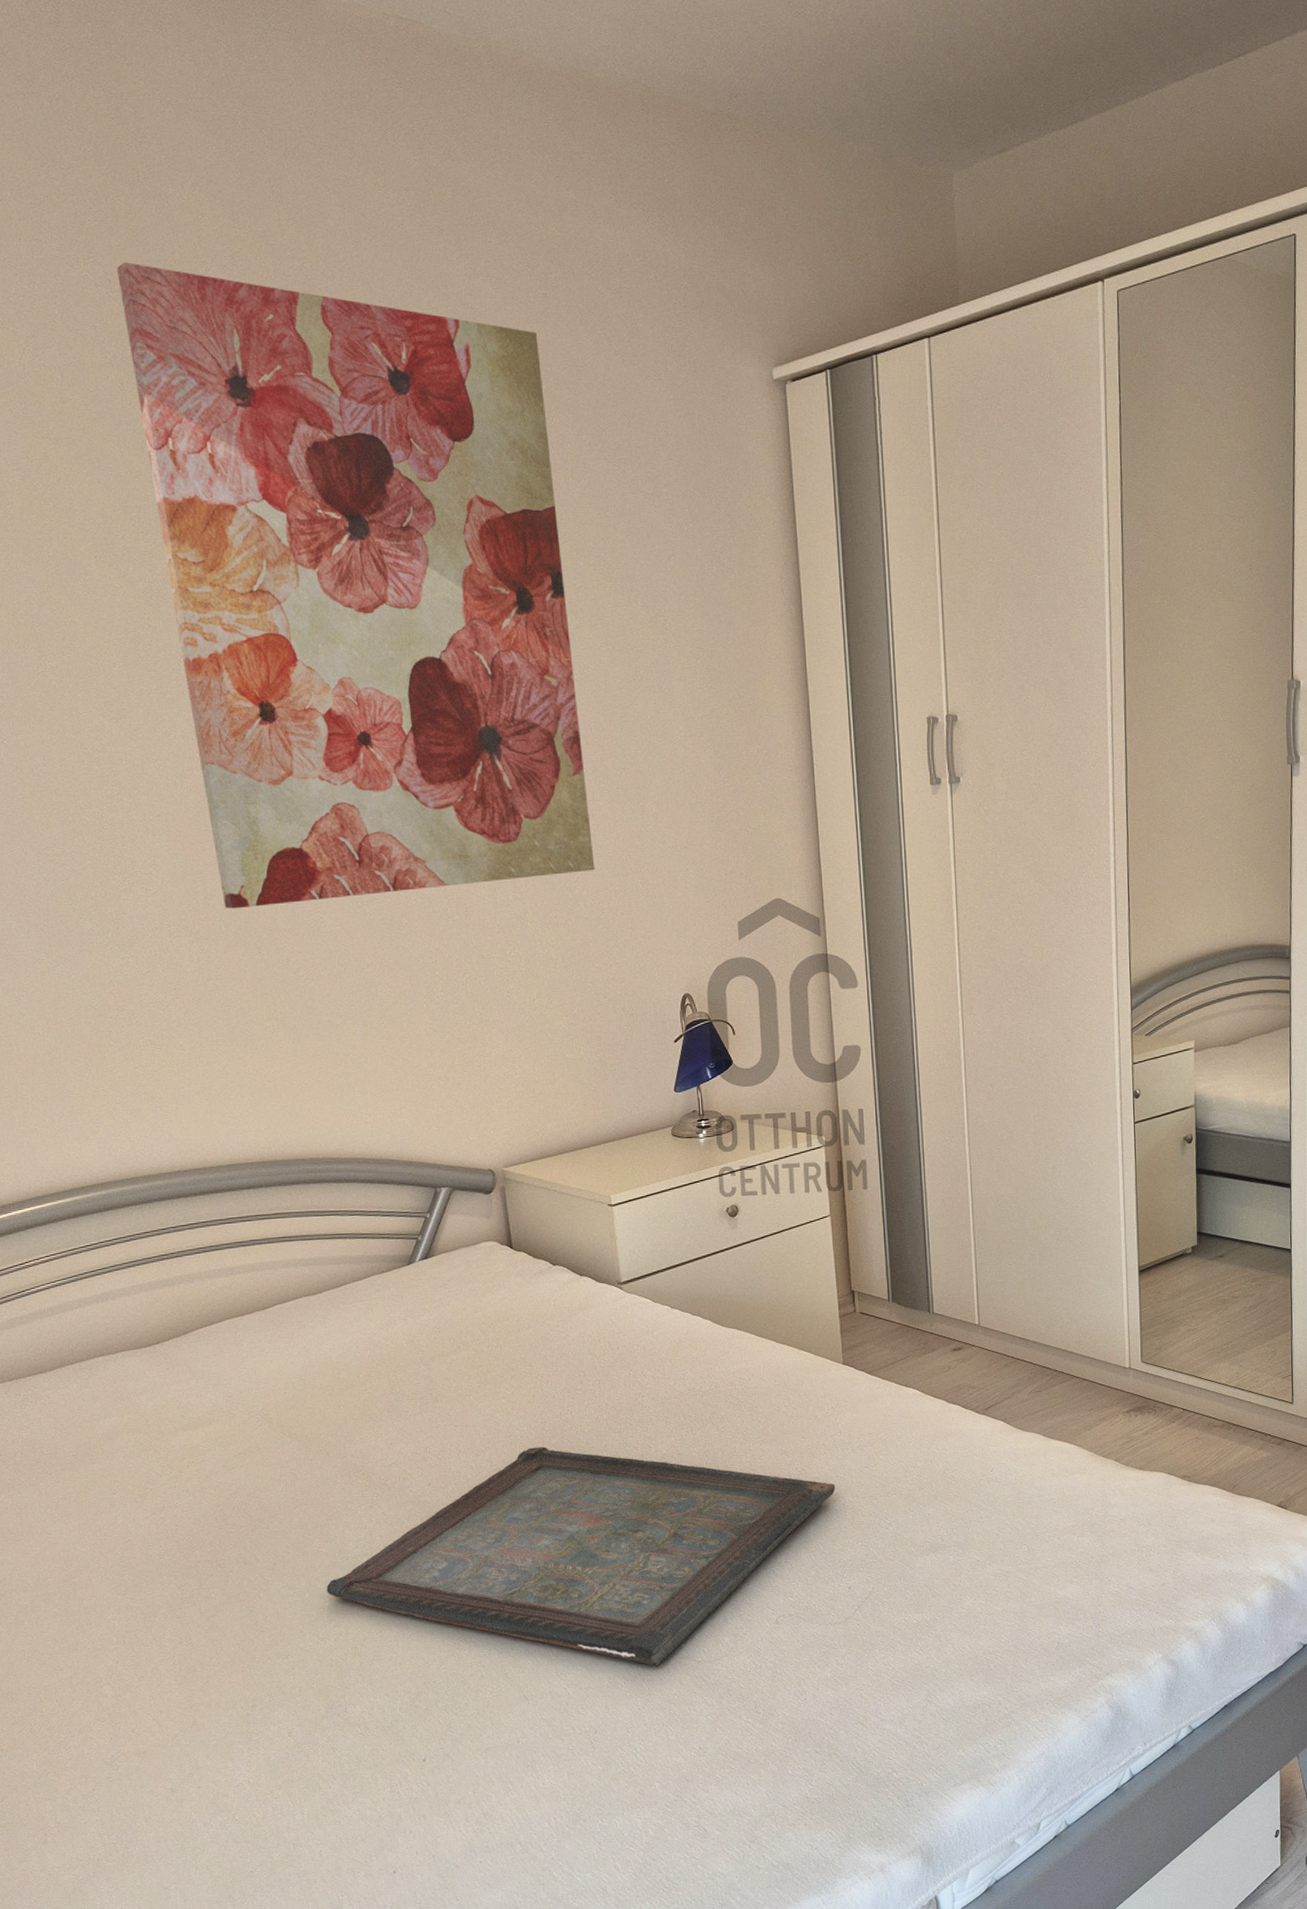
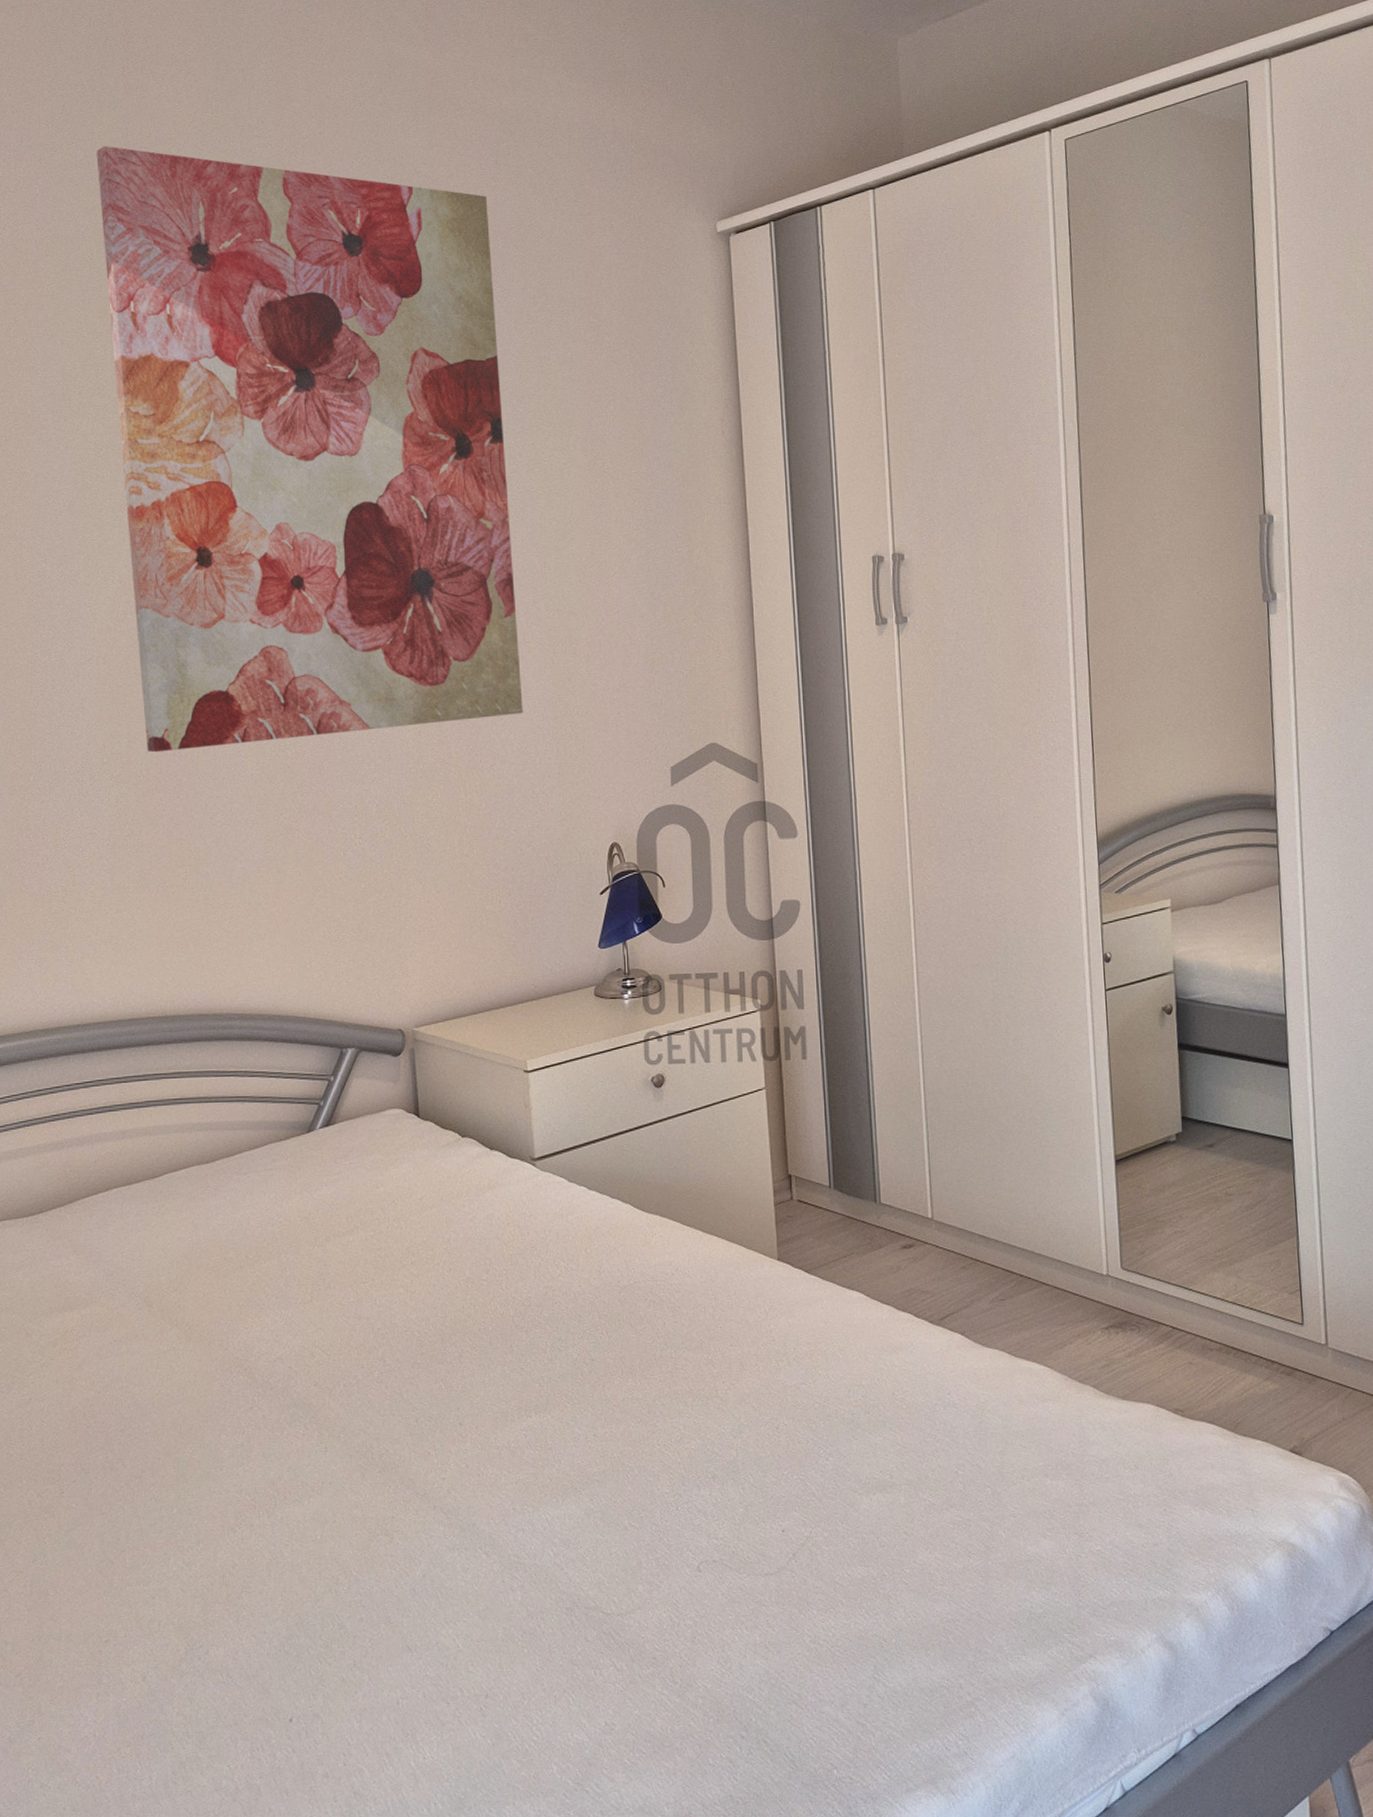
serving tray: present [326,1446,836,1666] -> none [197,1345,768,1616]

